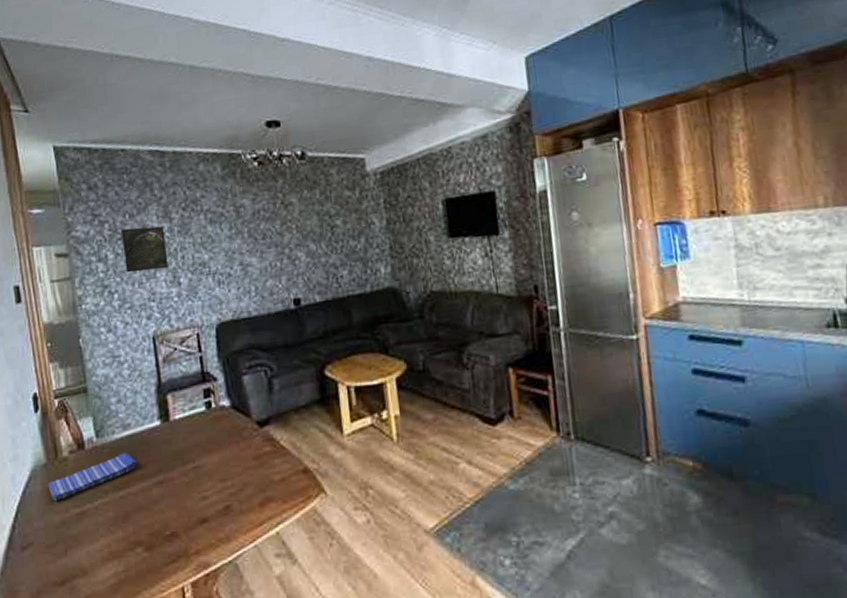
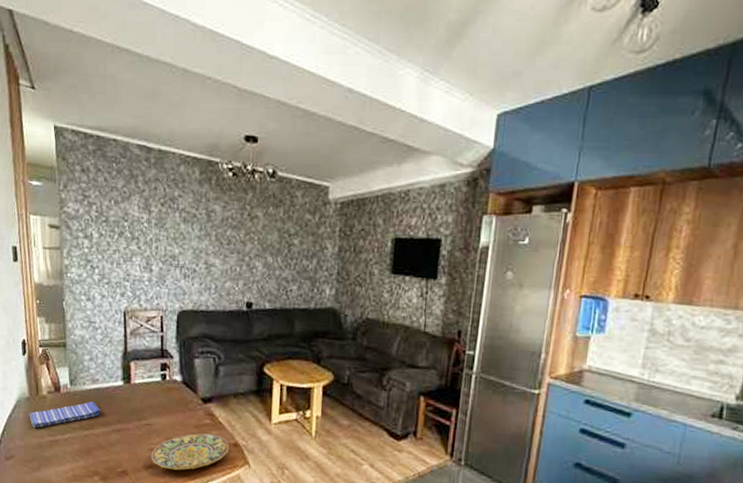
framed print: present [120,226,169,273] -> none [106,213,144,255]
plate: none [204,463,299,520] -> present [151,433,230,471]

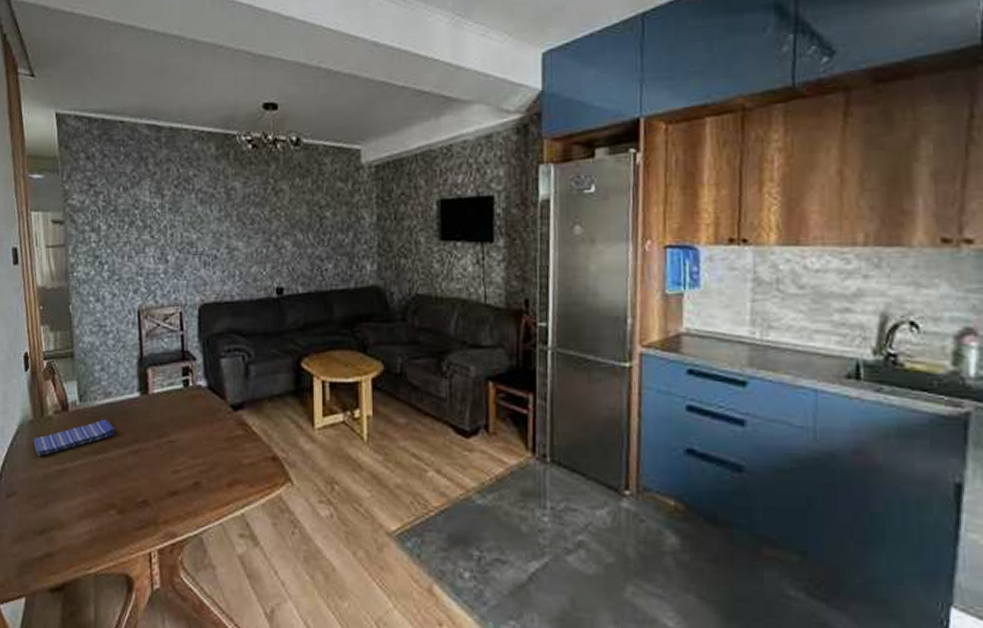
plate: present [151,433,230,471] -> none [175,447,267,496]

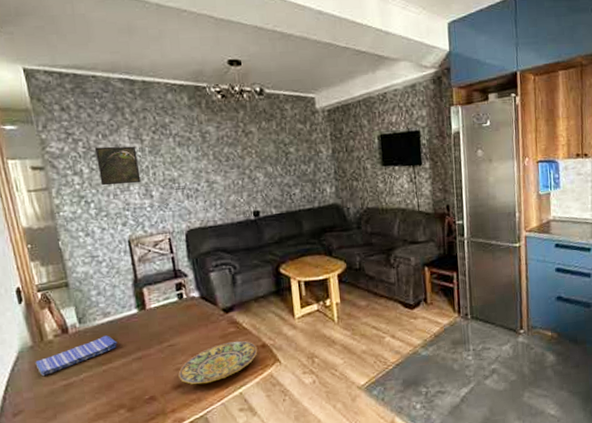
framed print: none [114,201,157,246] -> present [94,146,141,186]
plate: none [175,447,267,496] -> present [178,340,258,385]

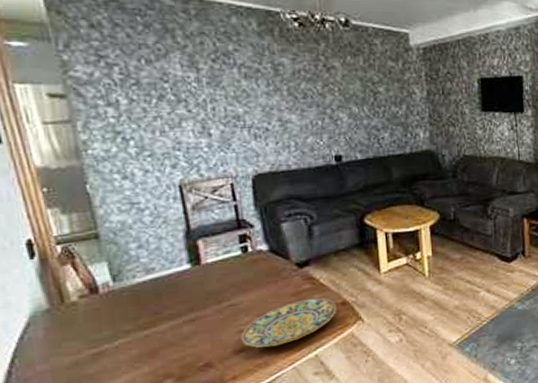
dish towel: present [35,335,118,377] -> none [53,295,164,345]
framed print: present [94,146,141,186] -> none [135,74,196,121]

